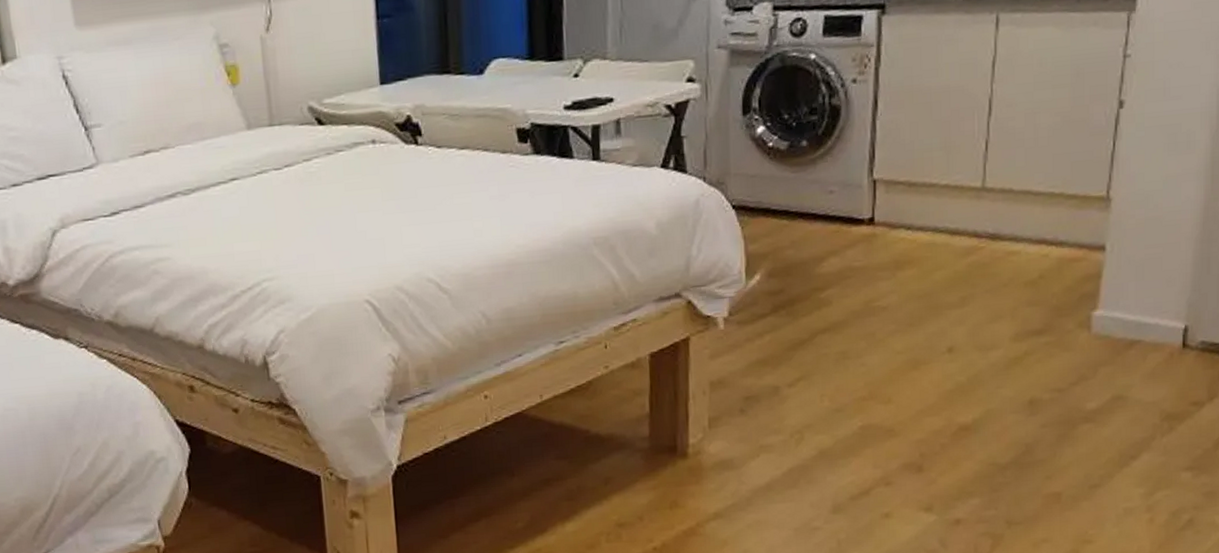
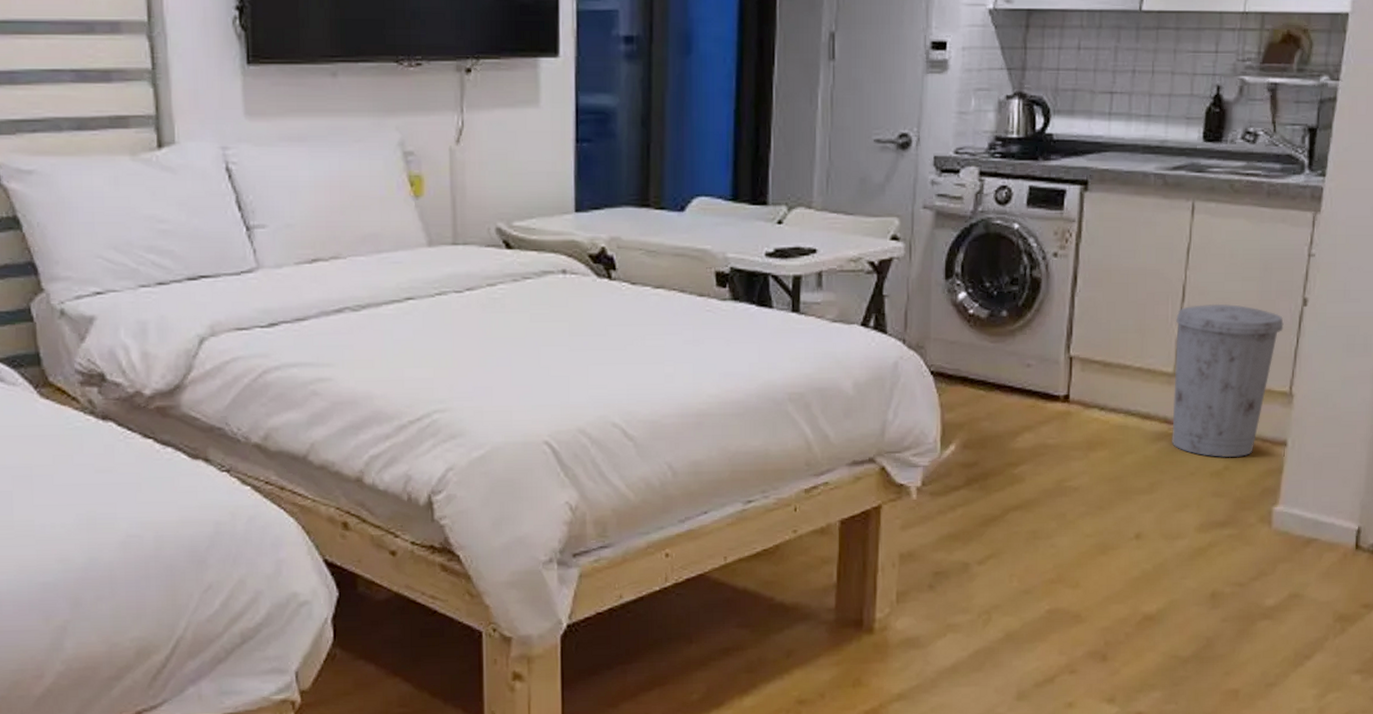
trash can: none [982,113,1098,267] -> present [1172,303,1284,458]

